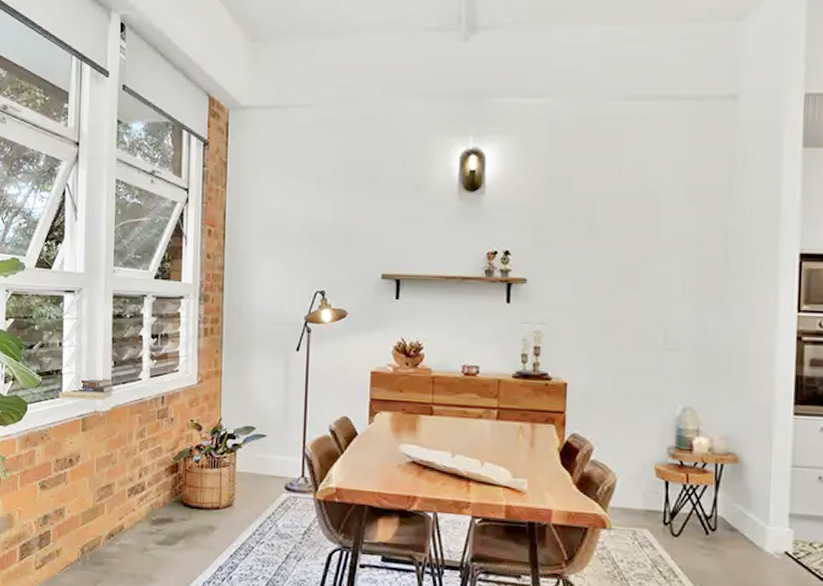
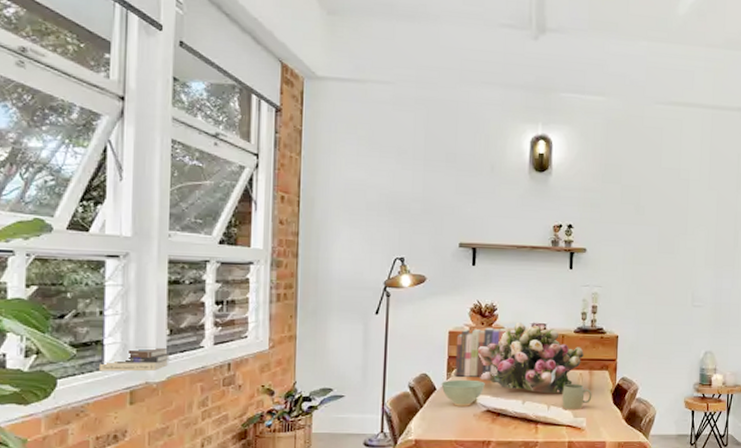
bowl: none [363,425,411,456] -> present [441,379,486,406]
books: none [377,368,444,424] -> present [455,327,516,377]
flower arrangement: none [401,364,524,449] -> present [477,323,584,394]
mug: none [498,438,535,470] -> present [562,384,592,410]

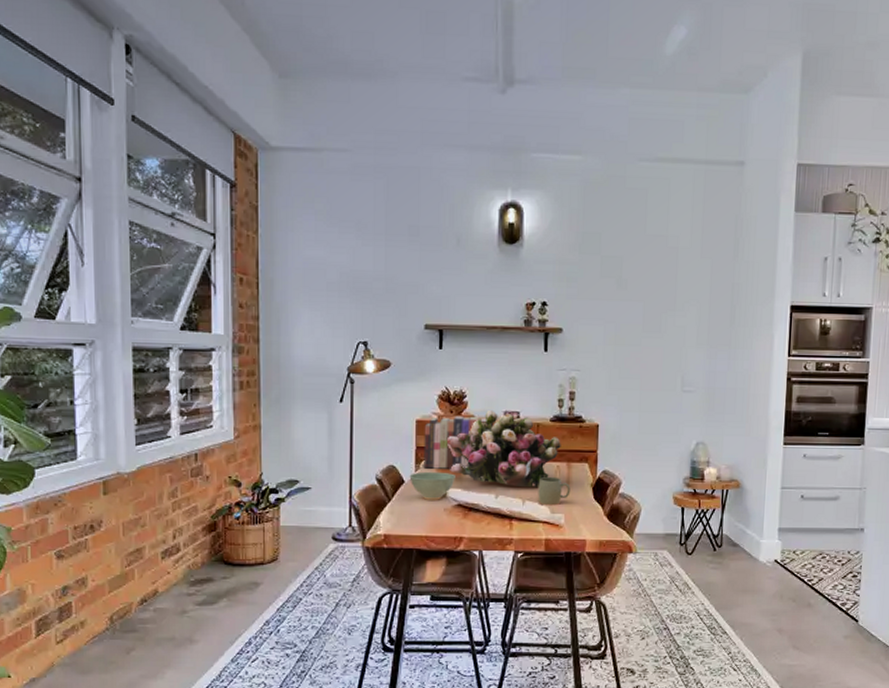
books: present [98,346,170,372] -> none [72,436,139,462]

